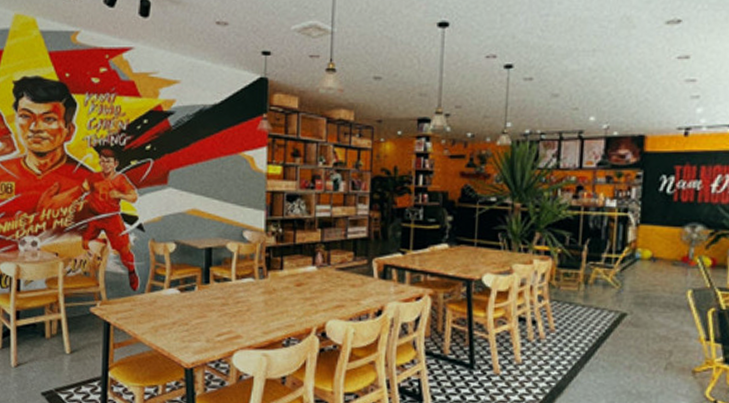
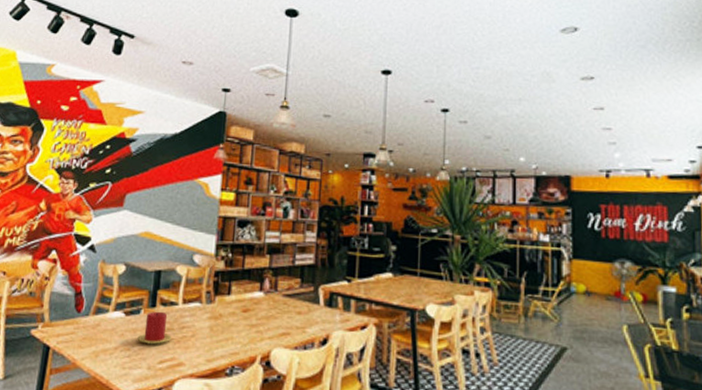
candle: none [194,287,227,319] -> present [137,311,171,345]

